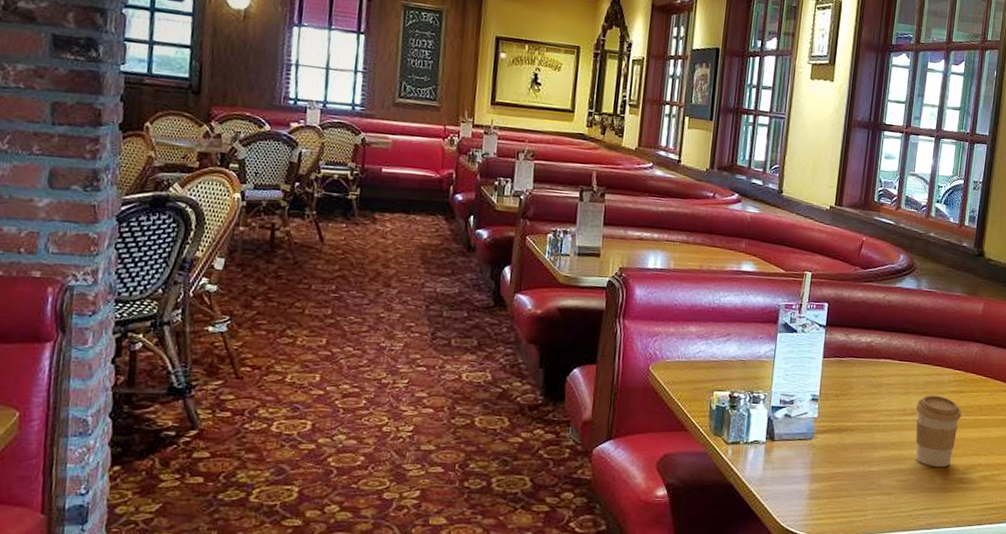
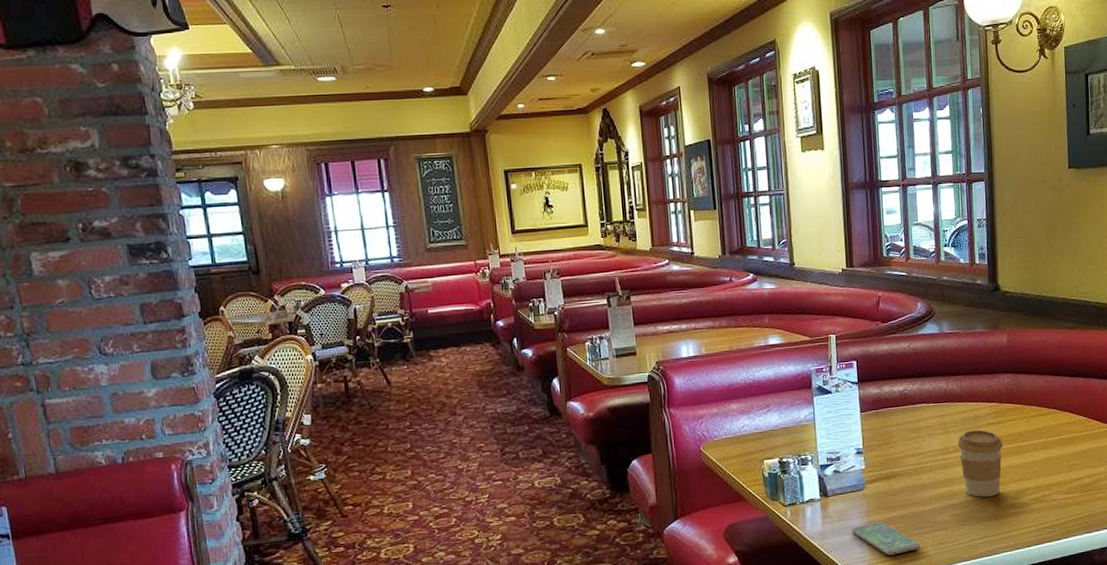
smartphone: none [792,476,861,514] -> present [852,522,921,556]

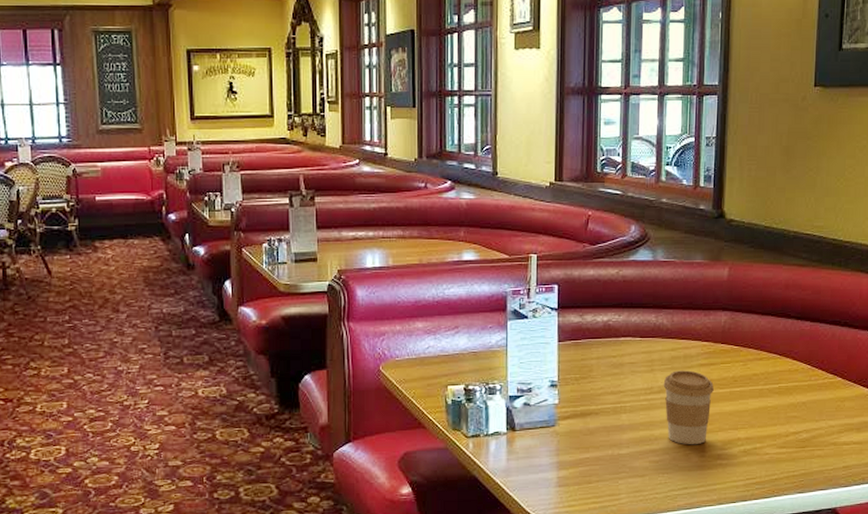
smartphone: present [852,522,921,556] -> none [539,462,613,500]

